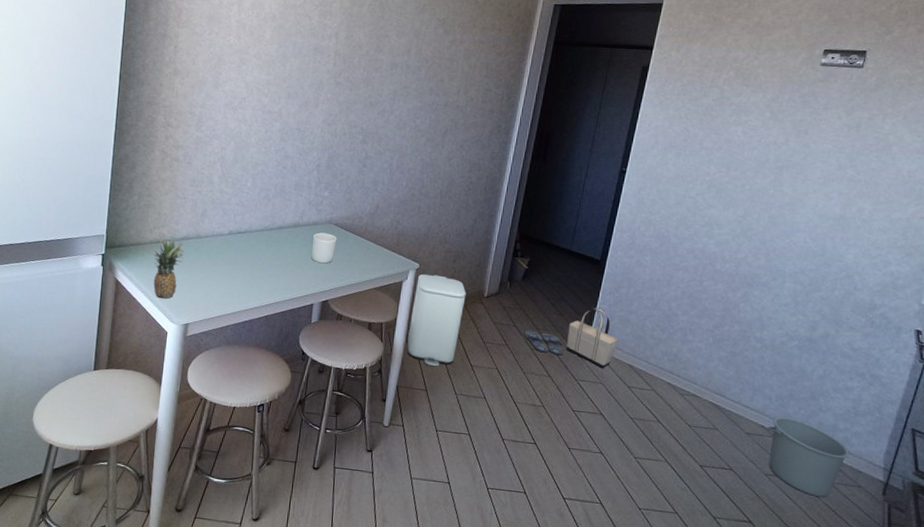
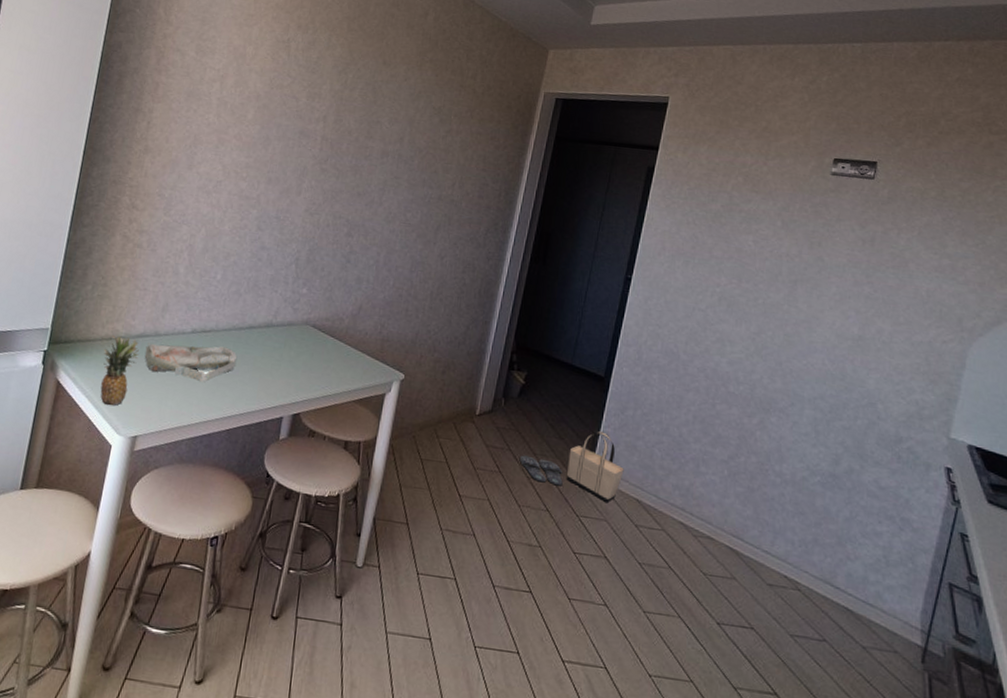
bag: none [189,244,270,277] -> present [144,342,238,383]
mug: present [311,232,337,264] -> none [283,334,314,371]
pedal bin: present [407,274,466,367] -> none [387,386,456,496]
bucket: present [768,416,849,497] -> none [792,564,882,665]

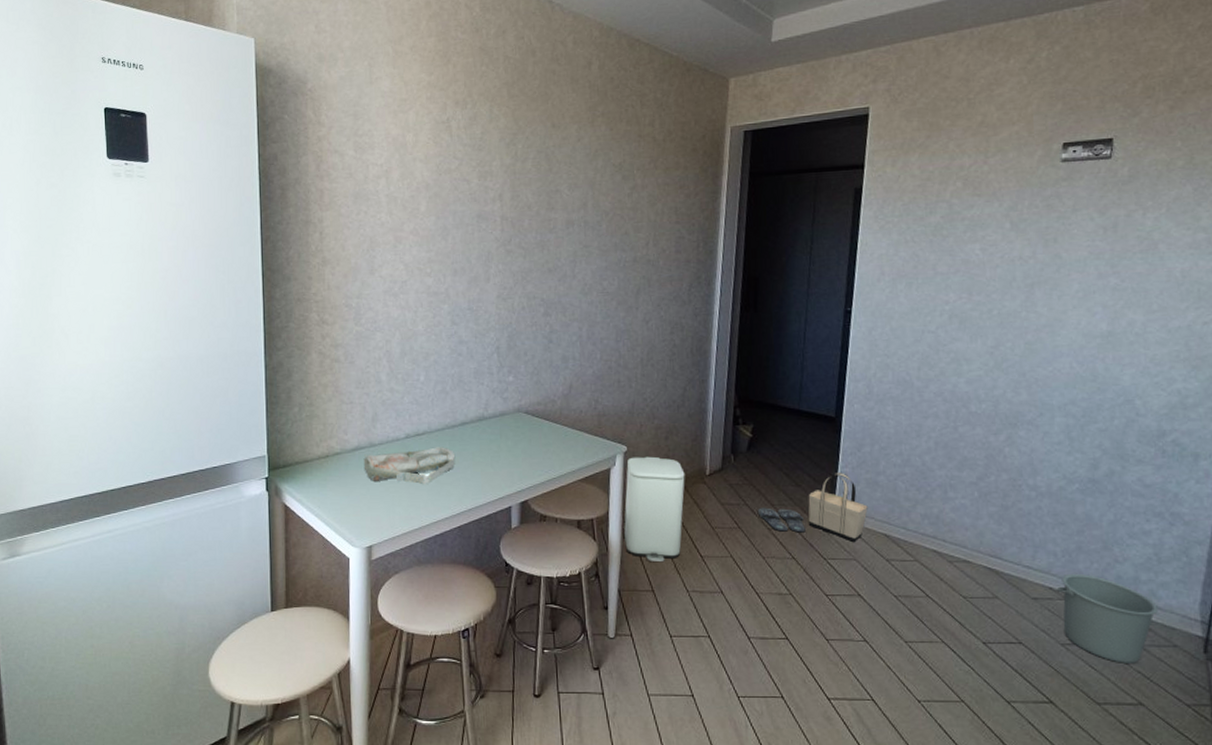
fruit: present [100,335,139,406] -> none [322,452,359,521]
pedal bin: none [387,386,456,496] -> present [624,456,685,563]
bucket: none [792,564,882,665] -> present [1057,573,1158,663]

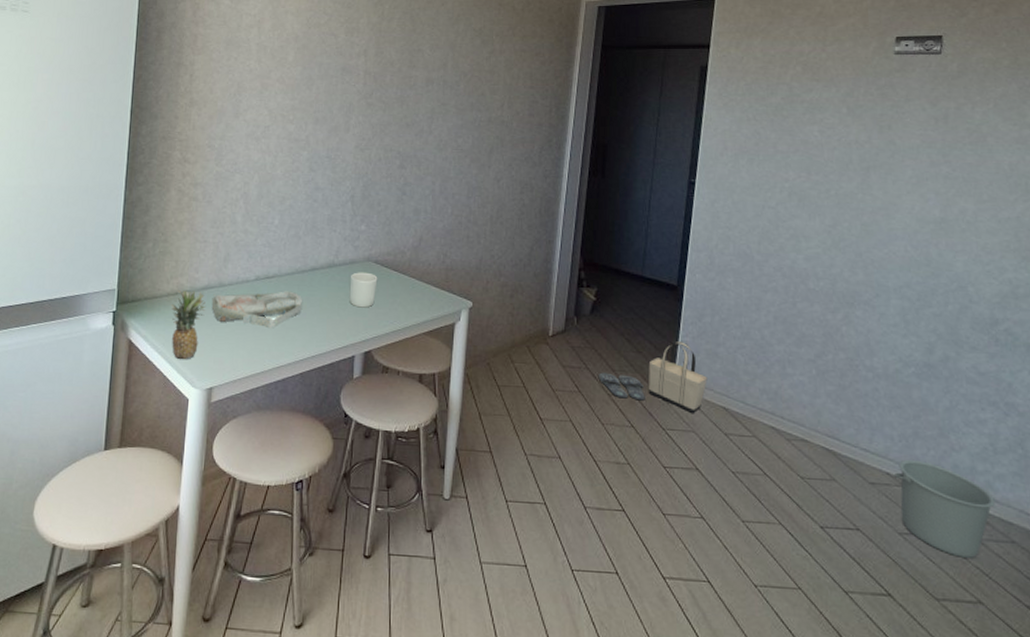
fruit: none [322,452,359,521] -> present [171,290,206,360]
mug: none [501,423,530,459] -> present [349,272,378,308]
pedal bin: present [624,456,685,563] -> none [465,313,528,423]

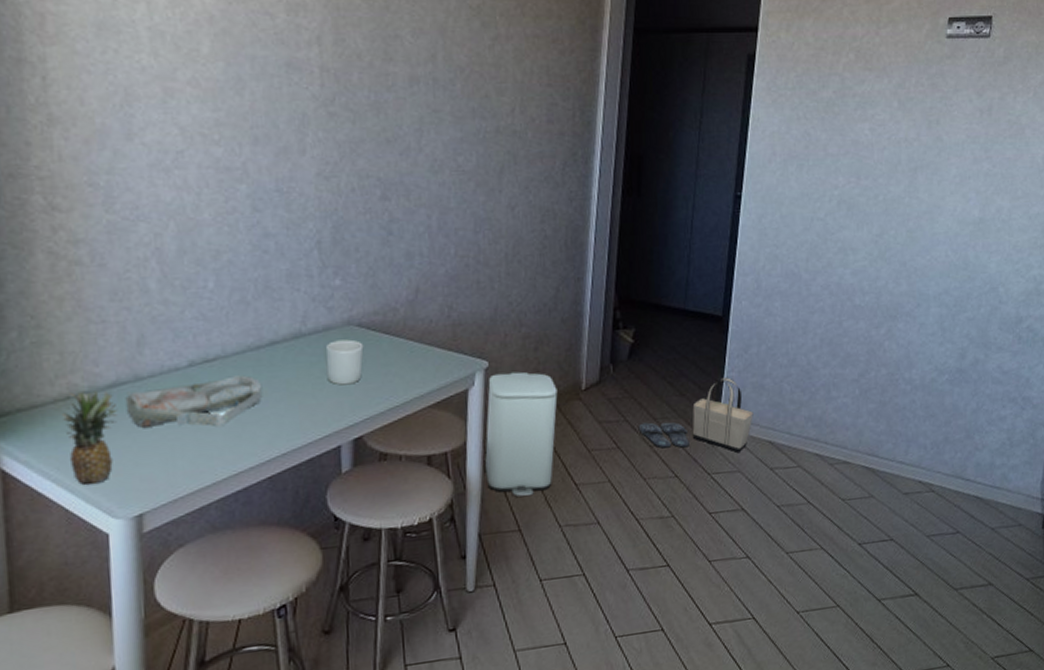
pedal bin: none [465,313,528,423] -> present [485,371,558,497]
bucket: present [895,459,995,558] -> none [926,464,1008,548]

